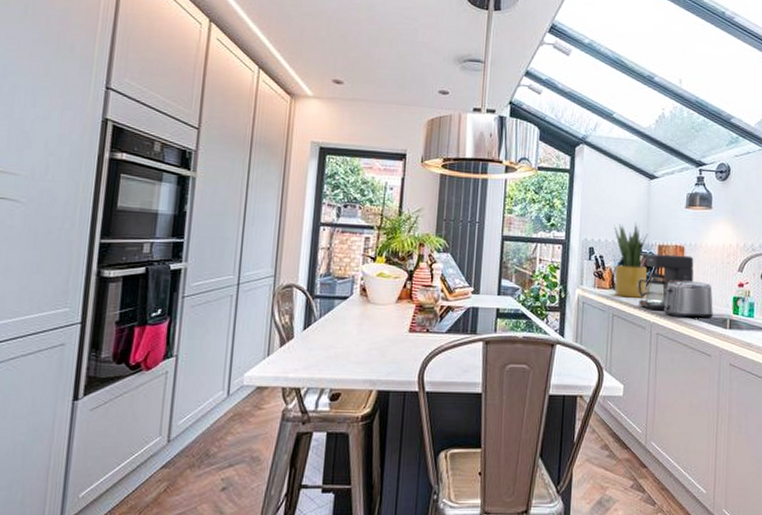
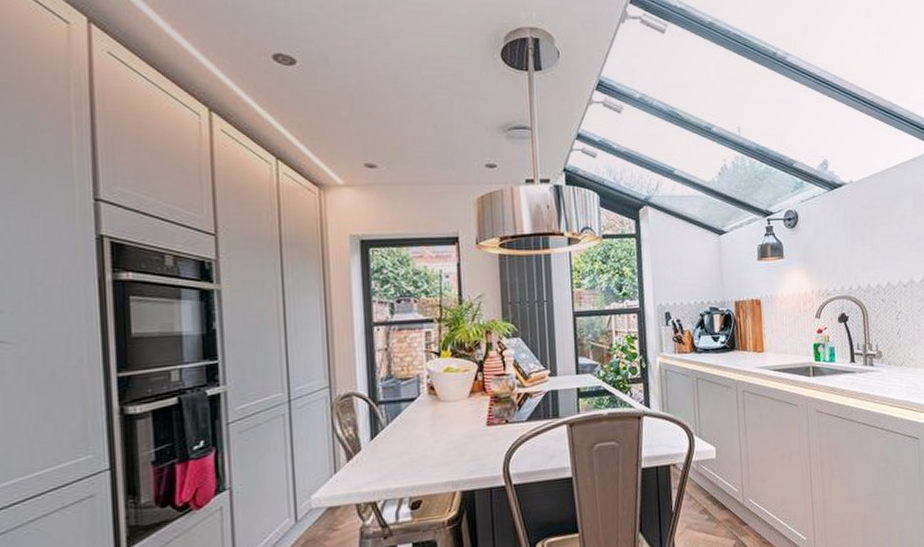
planter: present [614,222,654,298] -> none [688,281,730,359]
coffee maker: present [637,253,694,311] -> none [717,308,774,369]
toaster: present [664,280,714,318] -> none [746,332,797,372]

